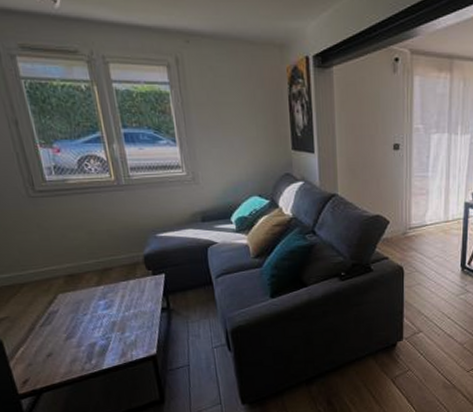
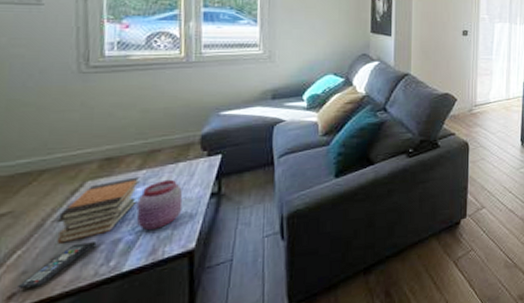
remote control: none [27,344,78,376] -> present [16,242,97,289]
book stack: none [43,291,102,344] -> present [56,177,140,244]
jar: none [101,294,140,338] -> present [136,179,183,231]

